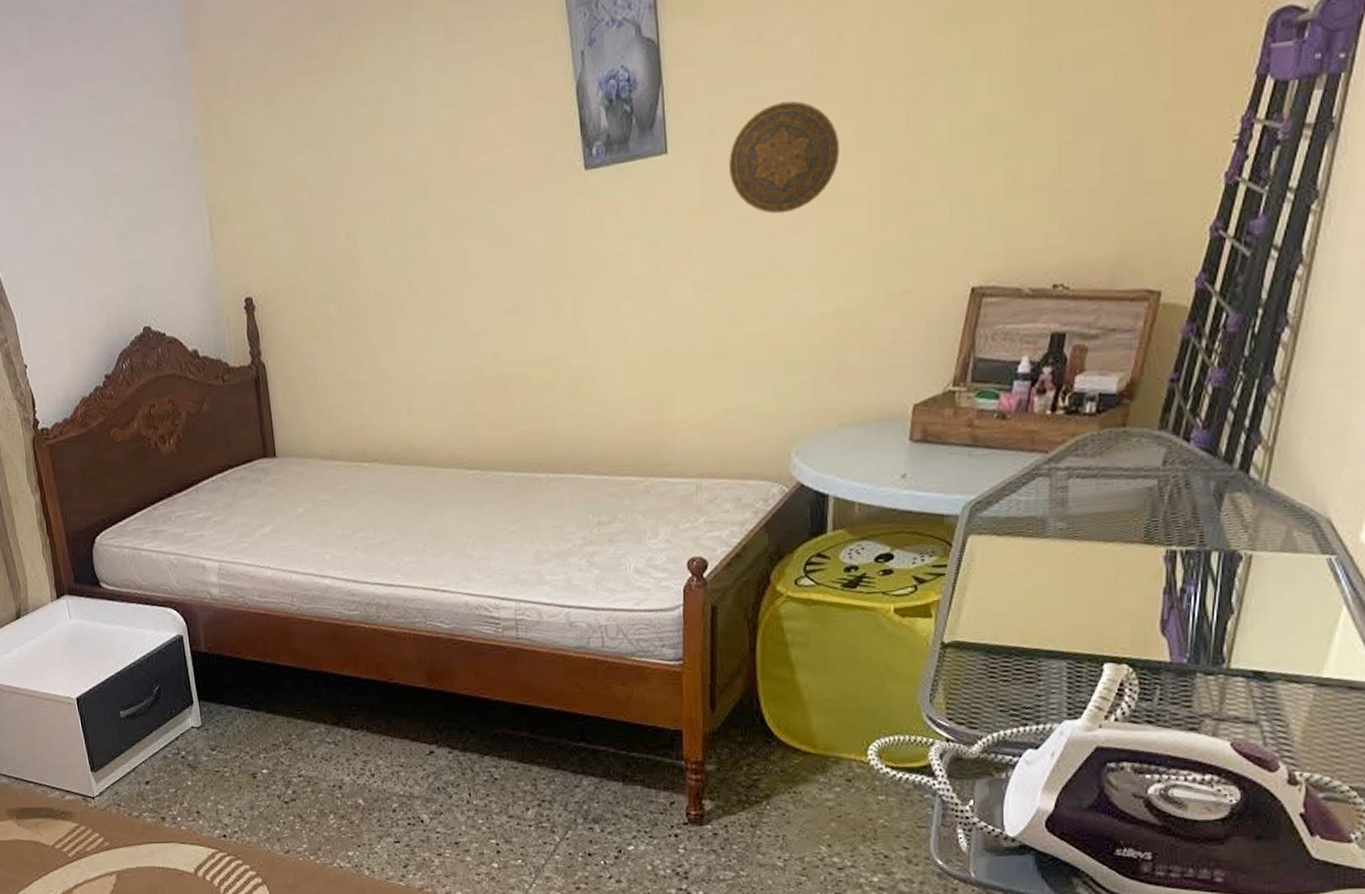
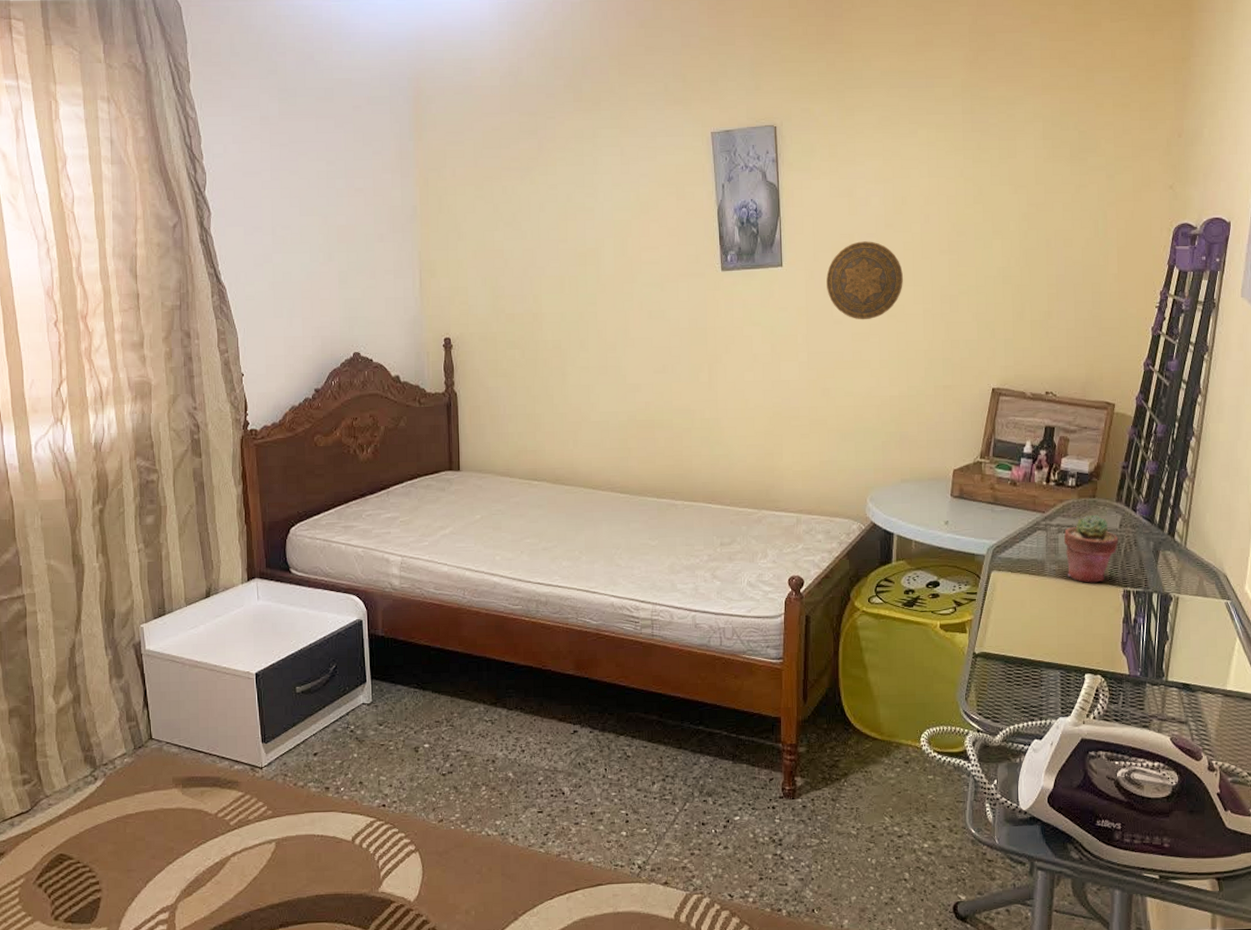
potted succulent: none [1076,449,1161,544] -> present [1063,514,1119,583]

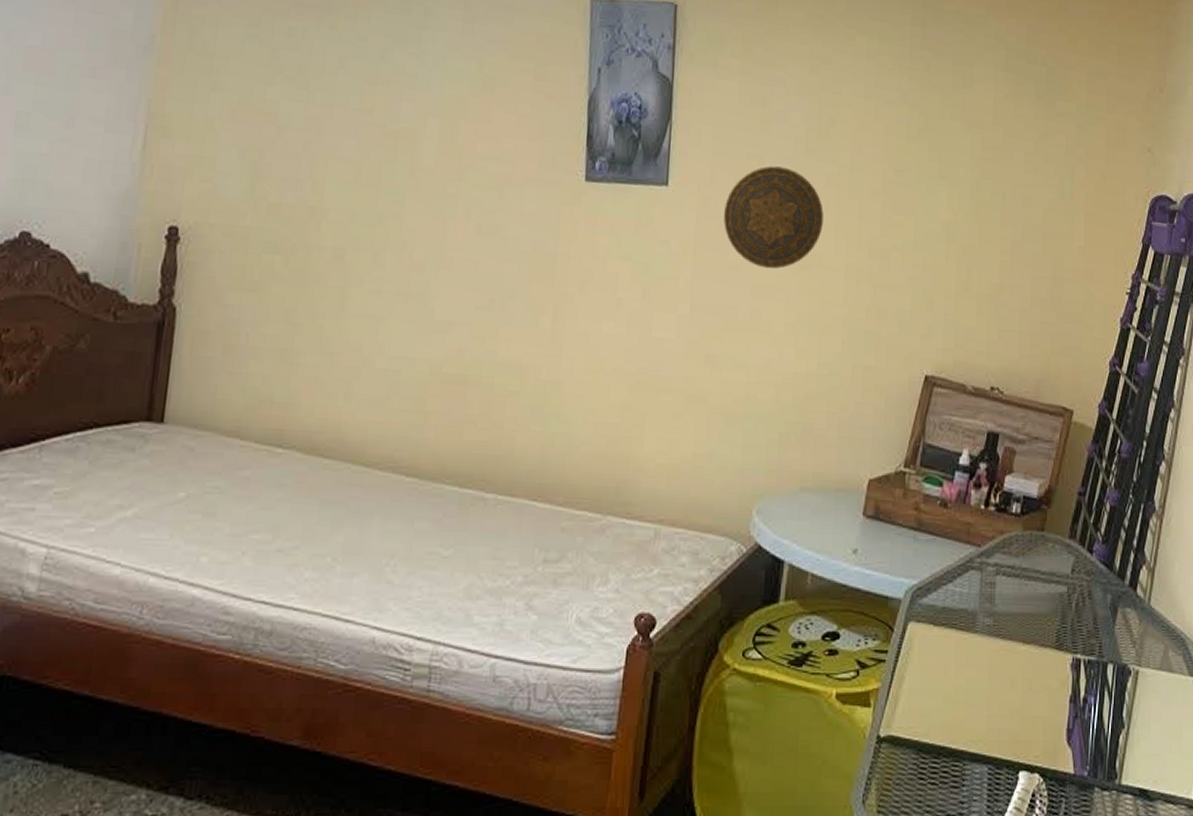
potted succulent: present [1063,514,1119,583] -> none [1002,553,1070,646]

